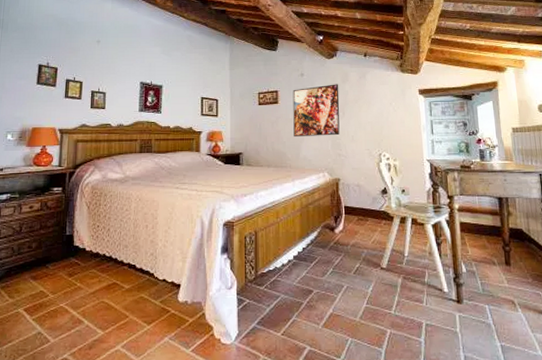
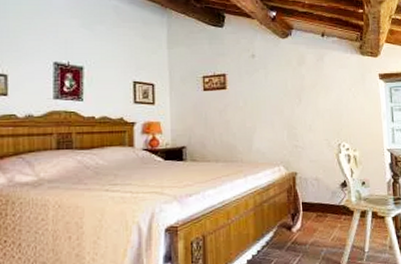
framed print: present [293,84,340,138] -> none [243,67,296,128]

